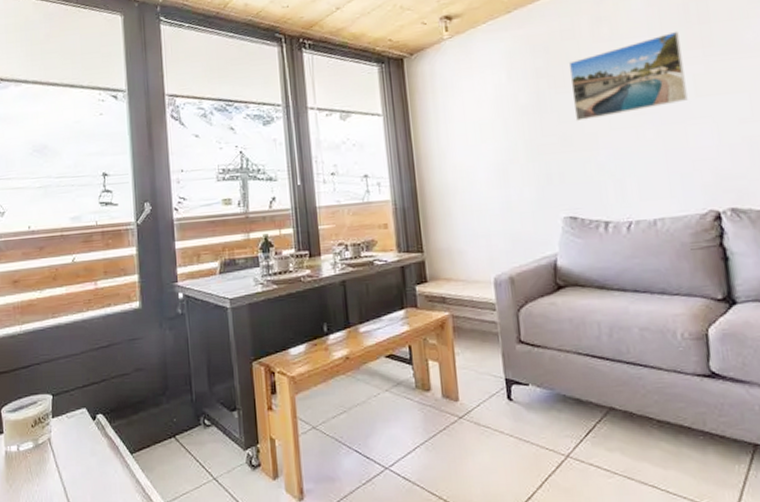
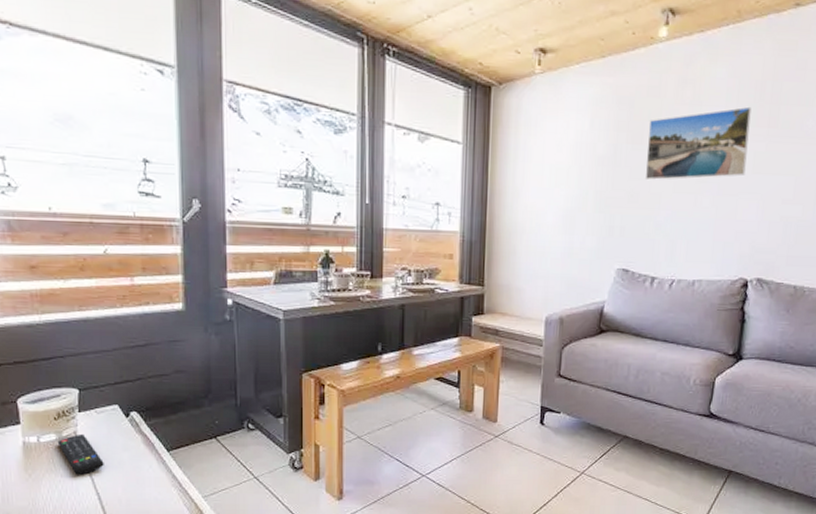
remote control: none [34,440,75,484] -> present [57,433,104,475]

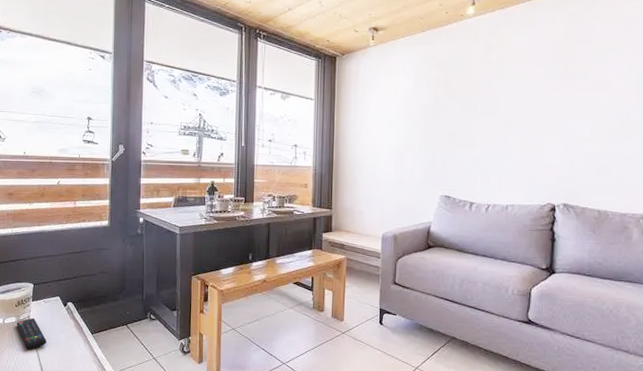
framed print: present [644,106,751,181] -> none [460,64,548,125]

